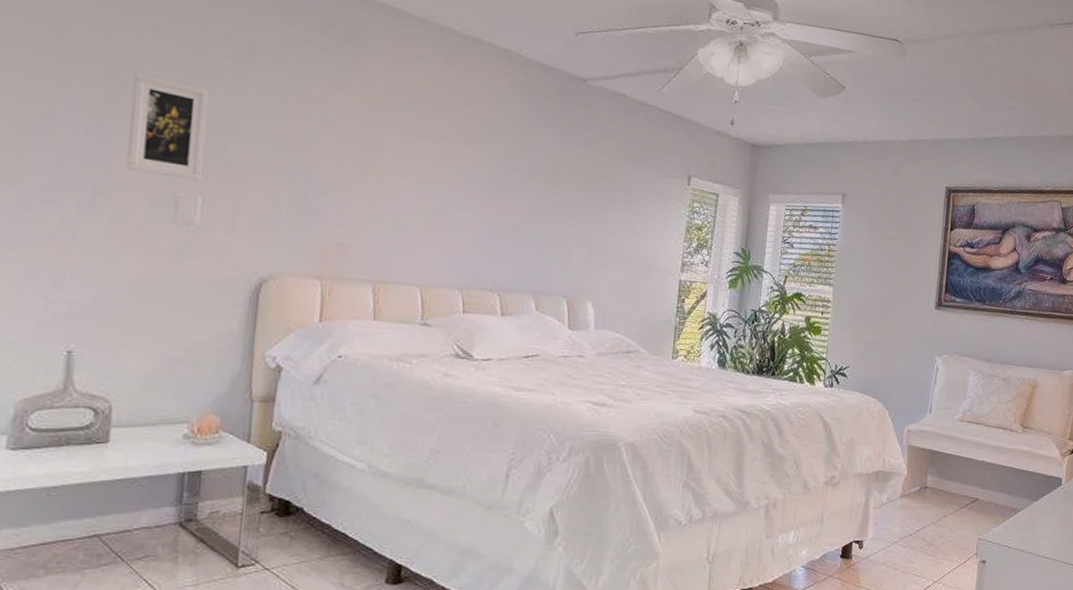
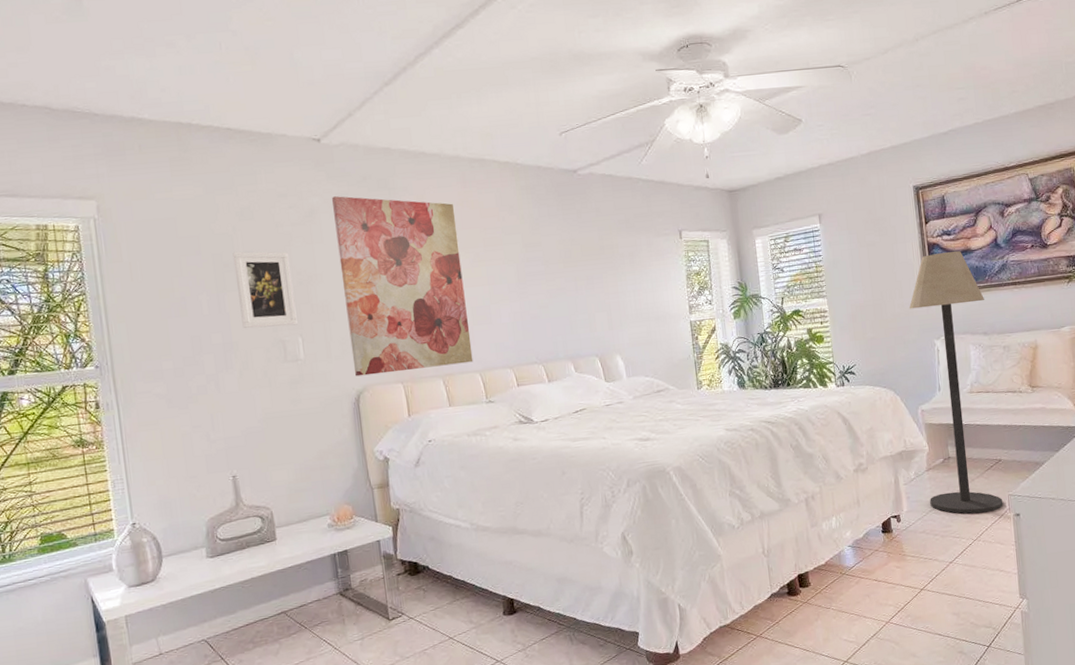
wall art: none [261,37,432,274] -> present [331,196,474,377]
floor lamp: none [897,264,994,554] -> present [909,250,1003,514]

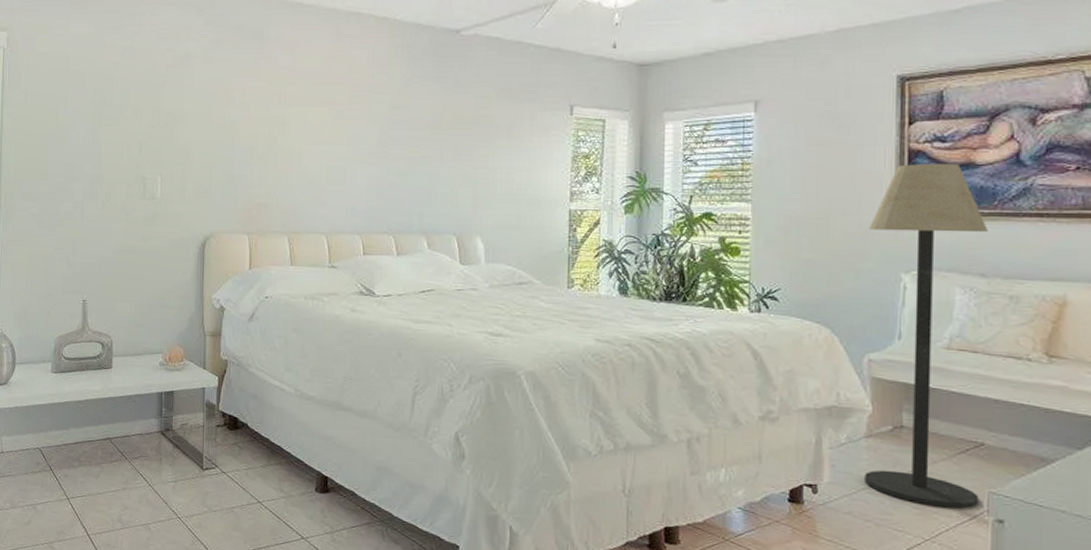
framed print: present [232,251,298,329] -> none [111,88,161,164]
wall art: present [331,196,474,377] -> none [204,42,324,223]

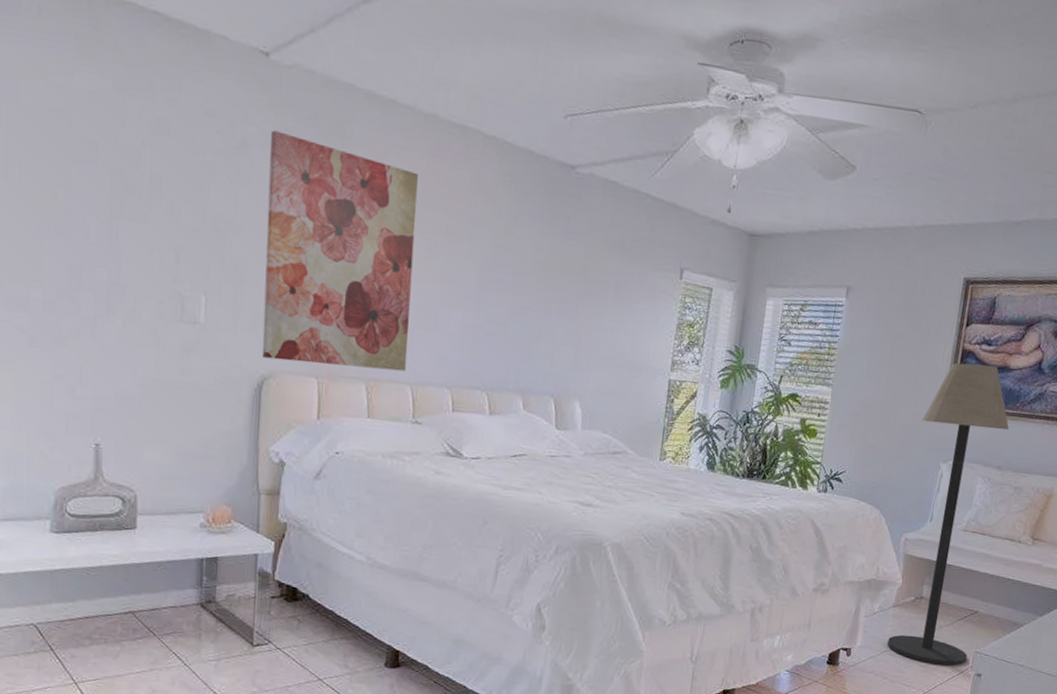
wall art: none [204,42,324,223] -> present [261,130,419,372]

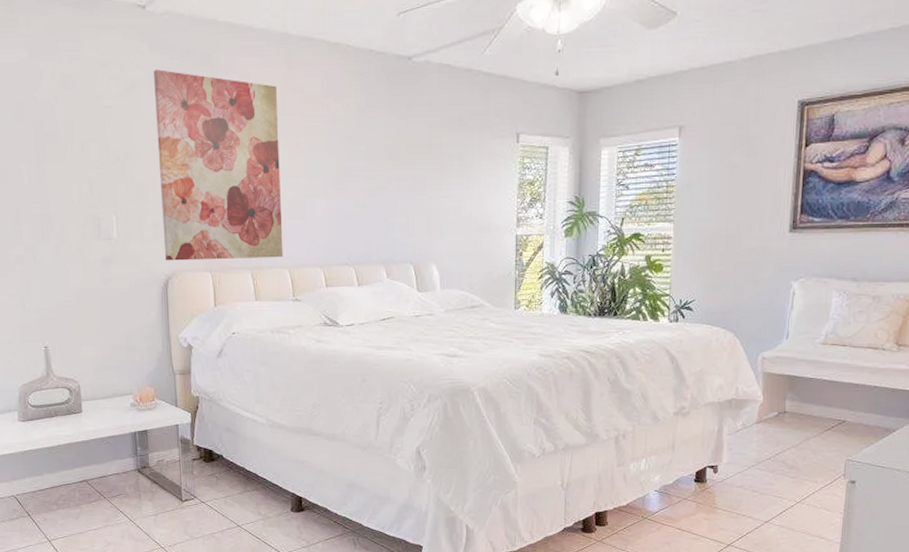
floor lamp: present [887,363,1009,666] -> none [754,181,861,475]

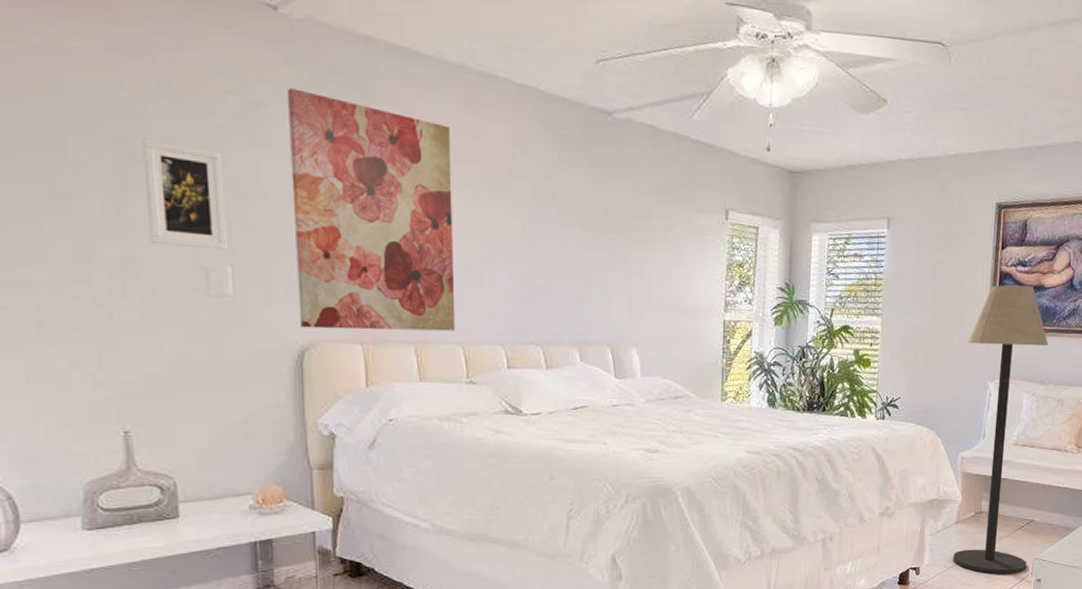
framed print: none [53,122,113,203] -> present [142,138,227,250]
floor lamp: none [754,181,861,475] -> present [953,285,1048,574]

